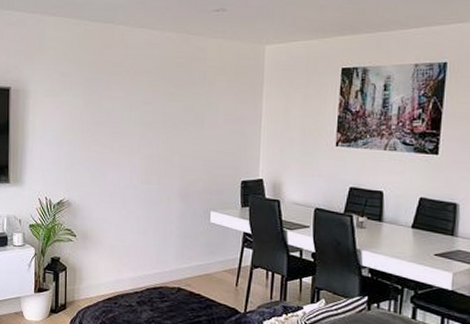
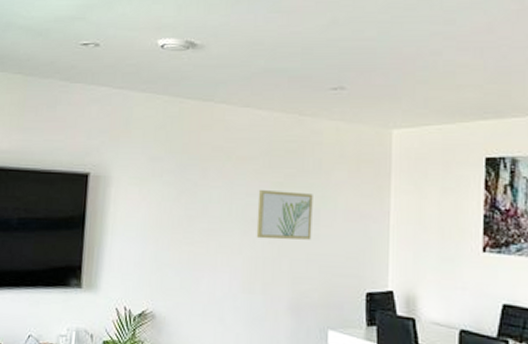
wall art: none [152,99,199,140] -> present [256,190,313,240]

